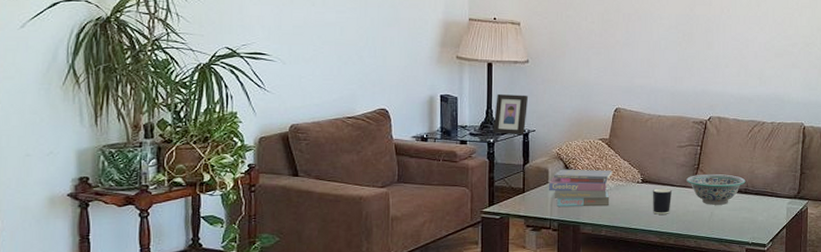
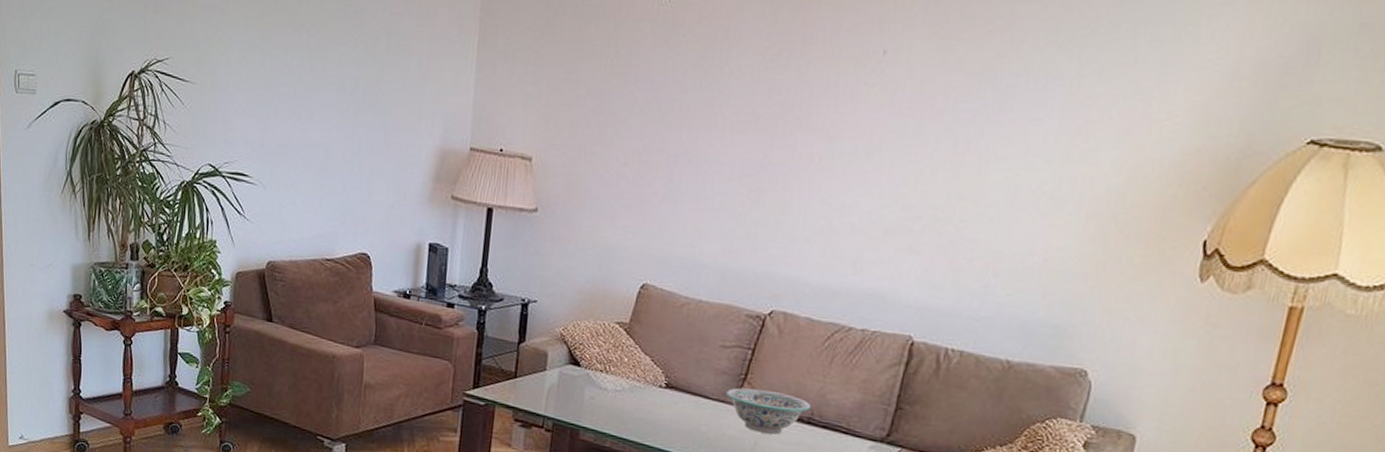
picture frame: present [493,93,529,134] -> none [485,248,533,304]
books: present [548,169,613,207] -> none [545,355,629,410]
mug: present [652,188,672,214] -> none [675,397,704,434]

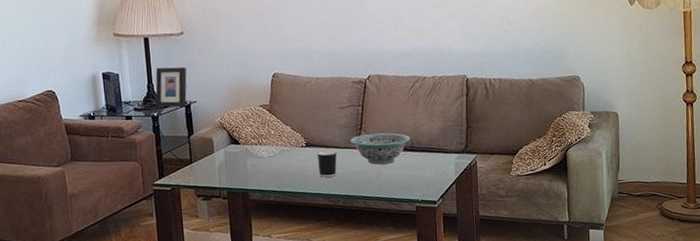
picture frame: none [485,248,533,304] -> present [155,67,187,107]
mug: none [675,397,704,434] -> present [317,150,337,177]

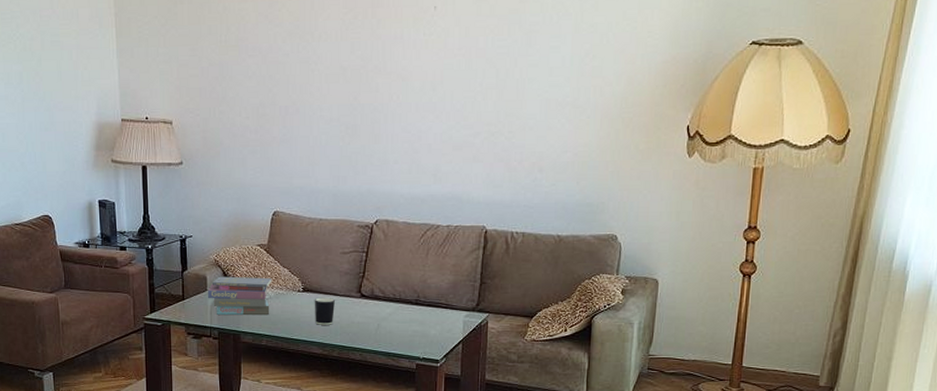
picture frame: present [155,67,187,107] -> none [150,198,184,240]
books: none [214,136,276,175] -> present [207,276,272,315]
decorative bowl: present [350,133,411,165] -> none [351,282,417,316]

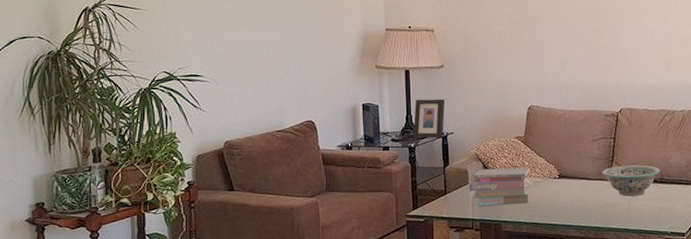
picture frame: none [150,198,184,240] -> present [413,98,446,138]
mug: present [314,297,335,325] -> none [569,182,589,209]
decorative bowl: none [351,282,417,316] -> present [602,165,661,197]

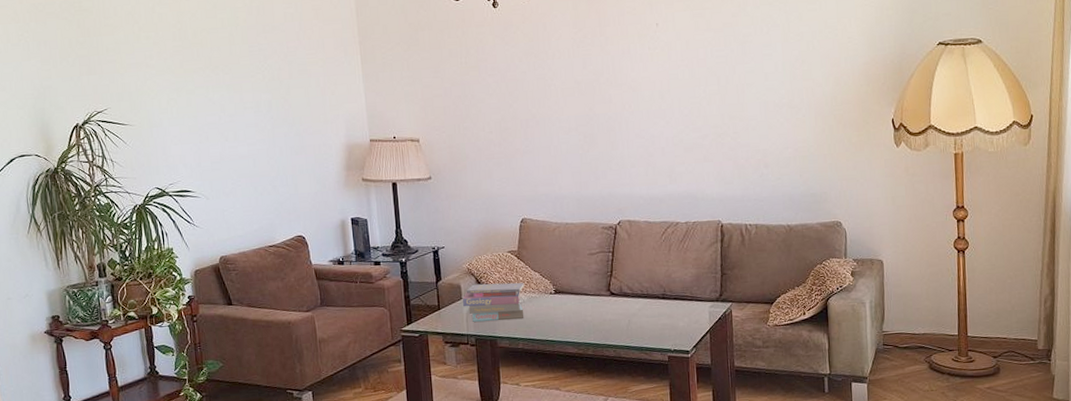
picture frame: present [413,98,446,138] -> none [403,212,435,253]
decorative bowl: present [602,165,661,197] -> none [600,280,663,313]

